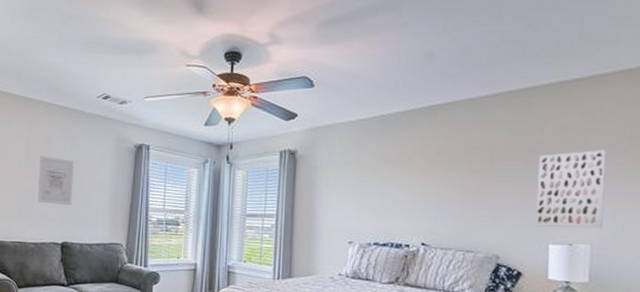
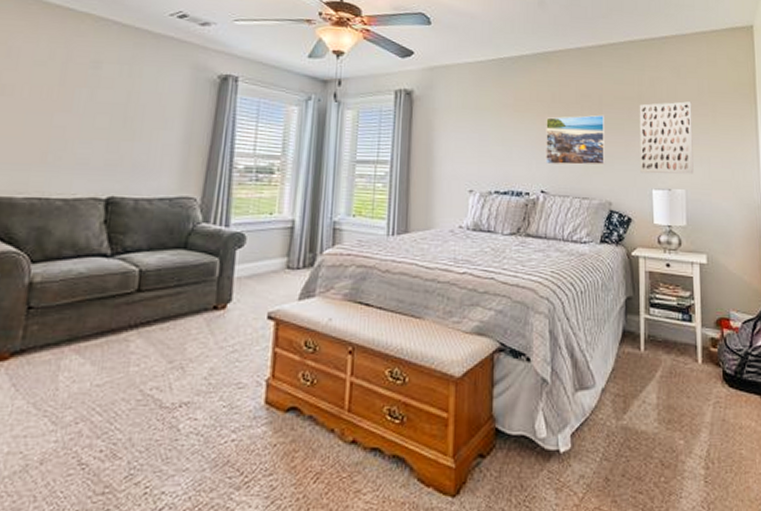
wall art: present [38,156,74,205] -> none [73,83,132,148]
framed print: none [427,167,497,219] -> present [546,114,606,166]

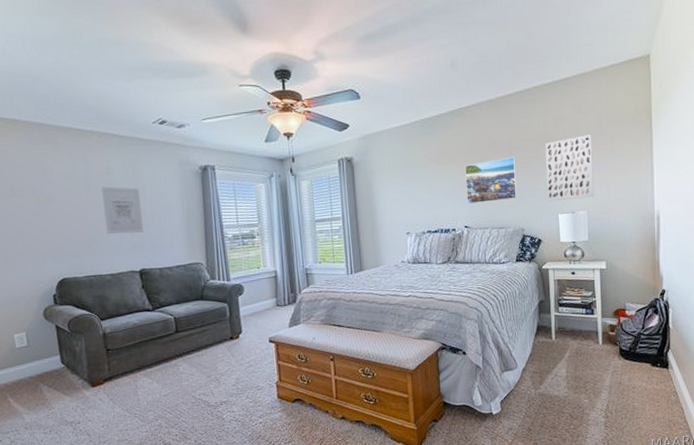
wall art: none [73,83,132,148] -> present [101,186,144,234]

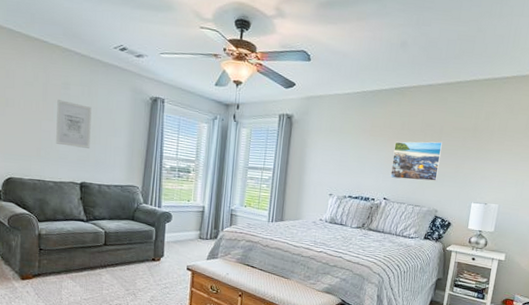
wall art: present [545,134,594,202] -> none [464,134,518,193]

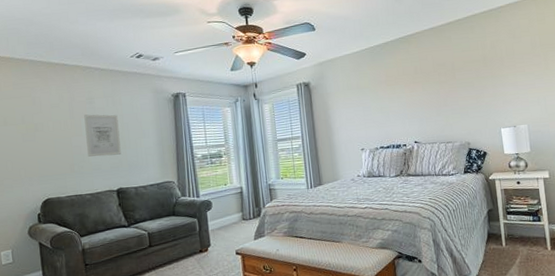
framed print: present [390,141,443,181] -> none [412,77,462,122]

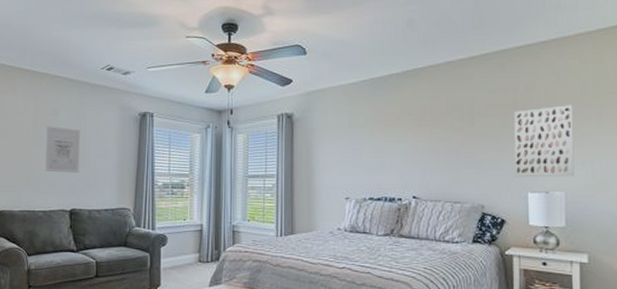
wall art: none [484,55,533,117] -> present [514,105,575,178]

